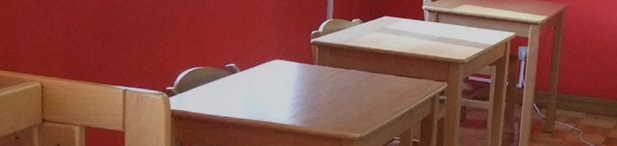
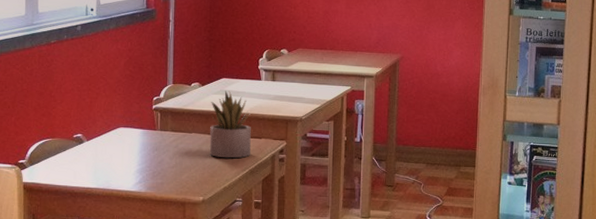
succulent plant: none [368,29,412,97] -> present [209,91,251,159]

